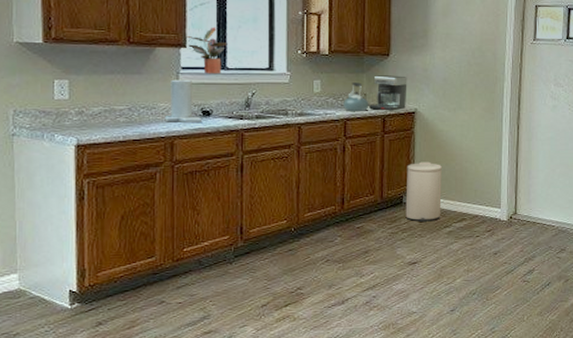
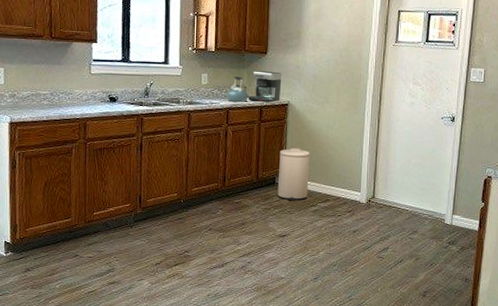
paper towel: present [164,79,203,124] -> none [79,70,110,108]
potted plant: present [187,27,229,74] -> none [98,25,132,67]

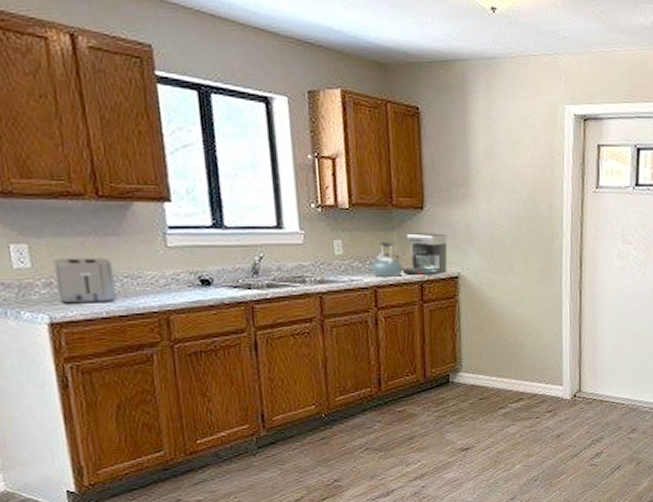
toaster: none [18,78,54,111] -> present [54,258,116,304]
pedal bin: present [277,148,310,201] -> none [452,334,495,404]

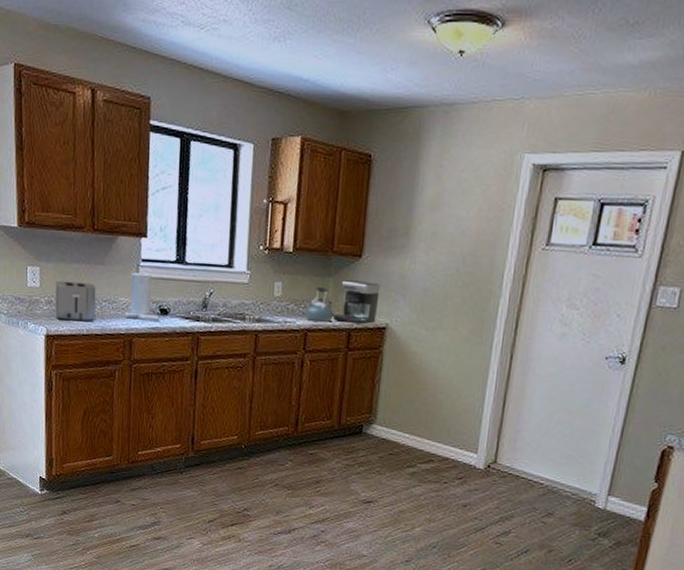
paper towel: none [154,241,202,295] -> present [124,272,160,322]

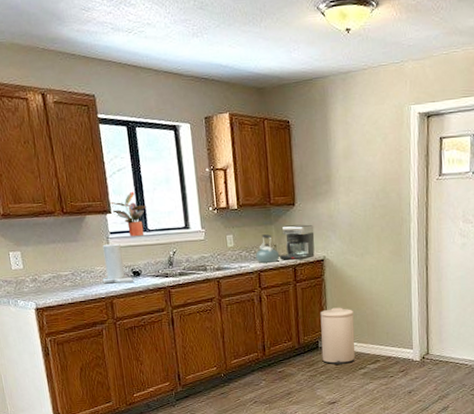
toaster: present [55,280,96,323] -> none [37,258,77,294]
potted plant: none [148,215,189,269] -> present [110,191,147,237]
pedal bin: none [364,387,411,459] -> present [320,307,355,365]

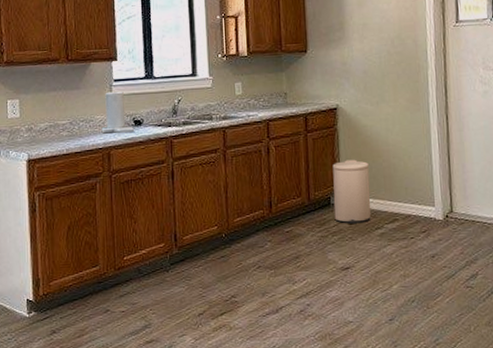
potted plant: present [110,191,147,237] -> none [117,38,155,85]
kettle: present [256,234,280,264] -> none [265,82,290,113]
coffee maker: present [280,224,315,261] -> none [290,71,327,109]

